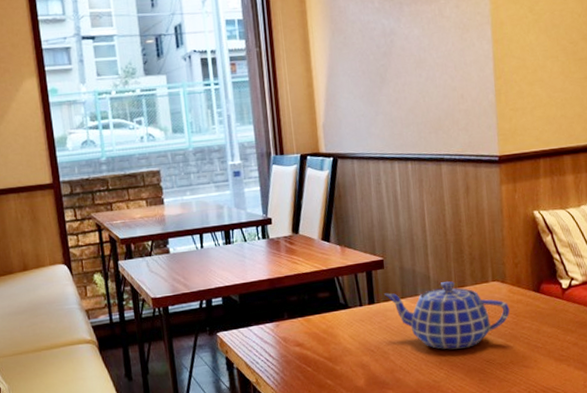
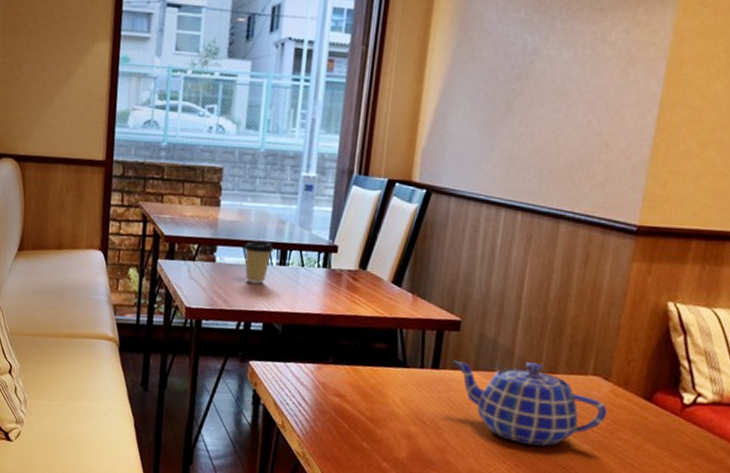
coffee cup: none [191,226,219,265] -> present [243,240,274,284]

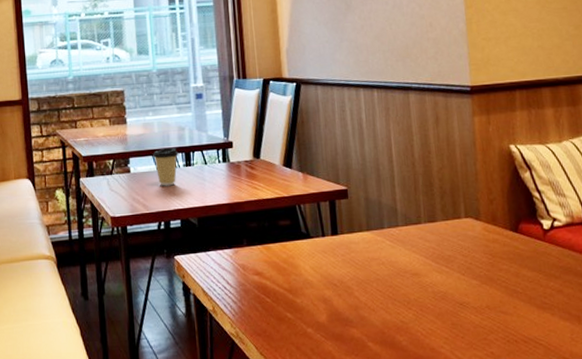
teapot: present [453,360,608,446] -> none [348,215,486,289]

